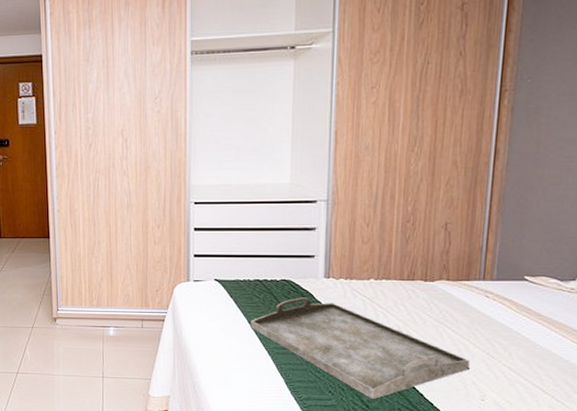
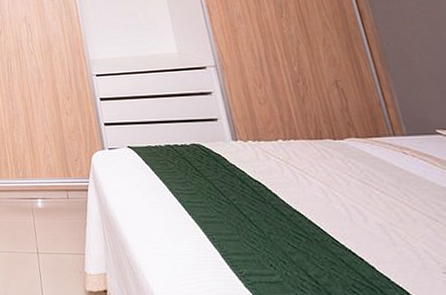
serving tray: present [250,297,470,400] -> none [170,161,415,275]

